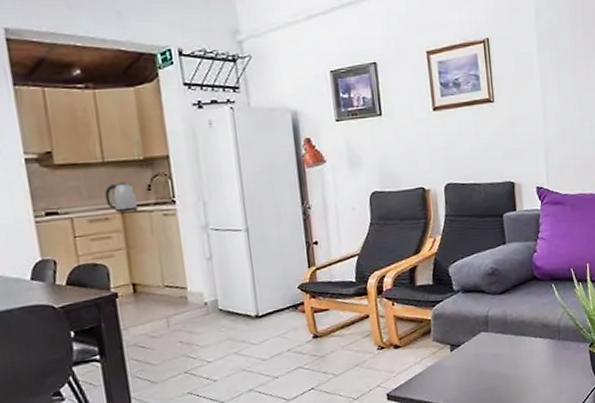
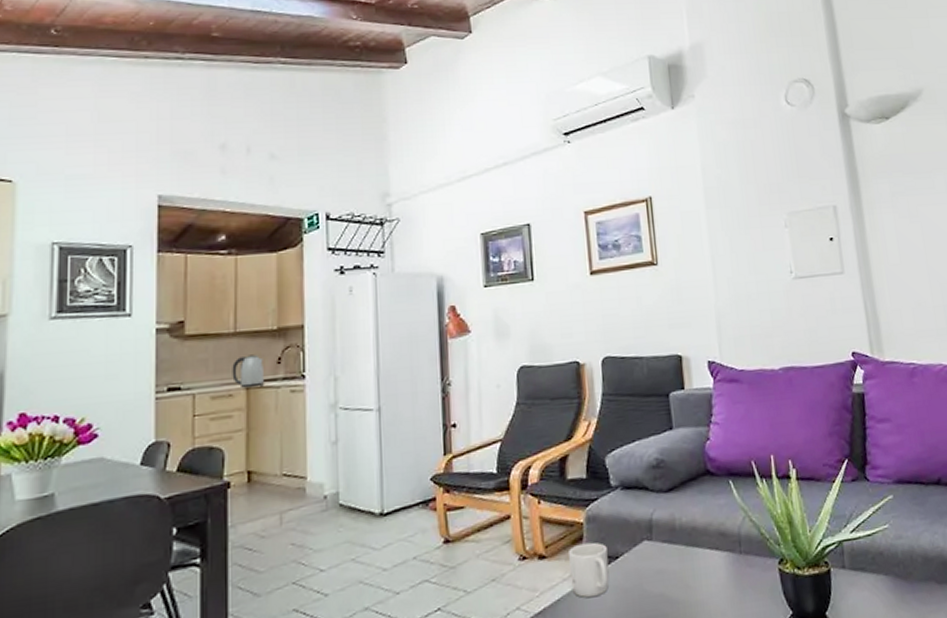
mug: none [419,334,453,376] -> present [569,542,610,598]

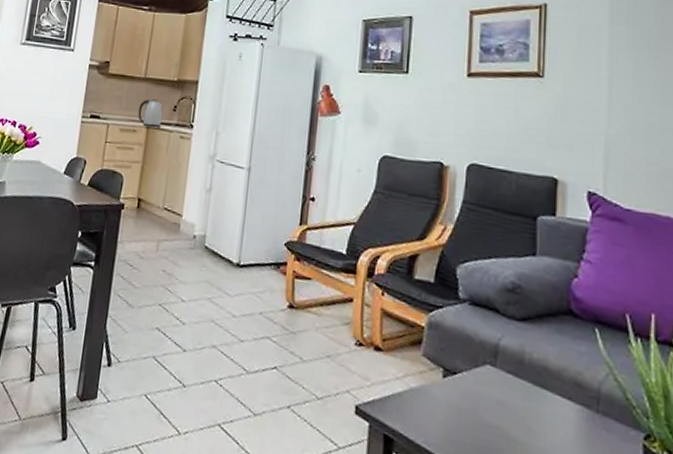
mug: present [569,542,610,598] -> none [403,347,446,406]

